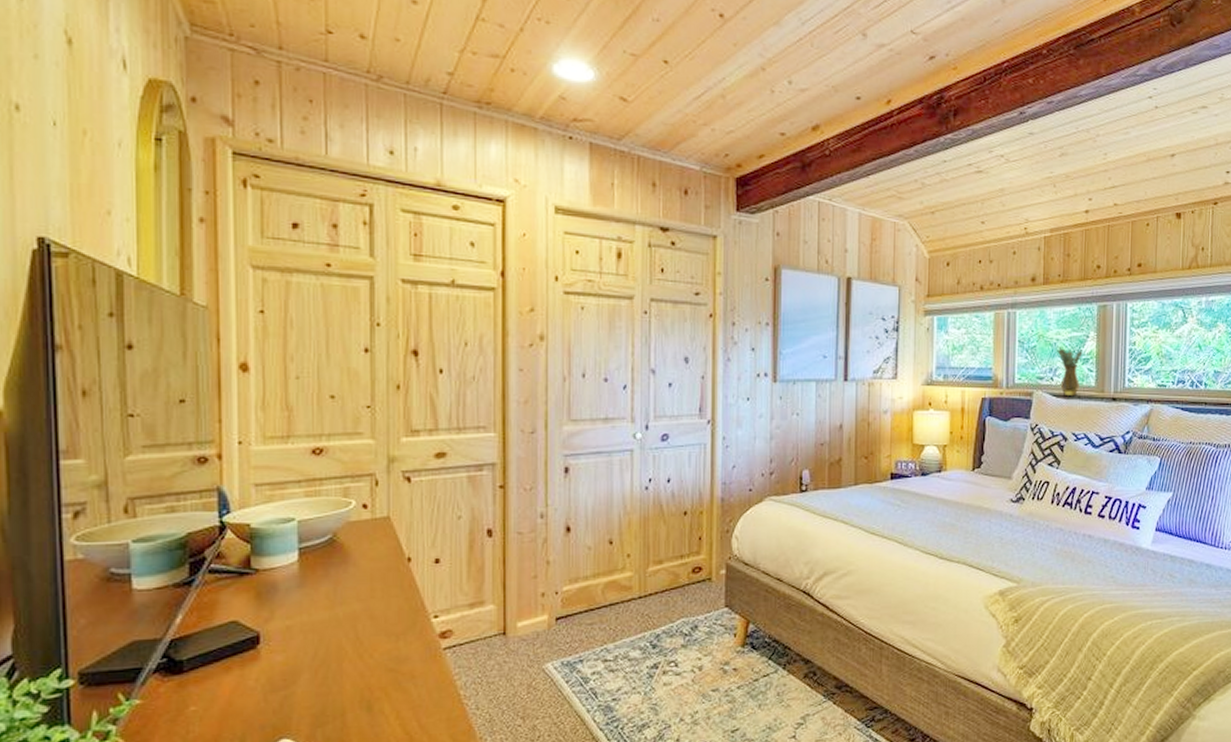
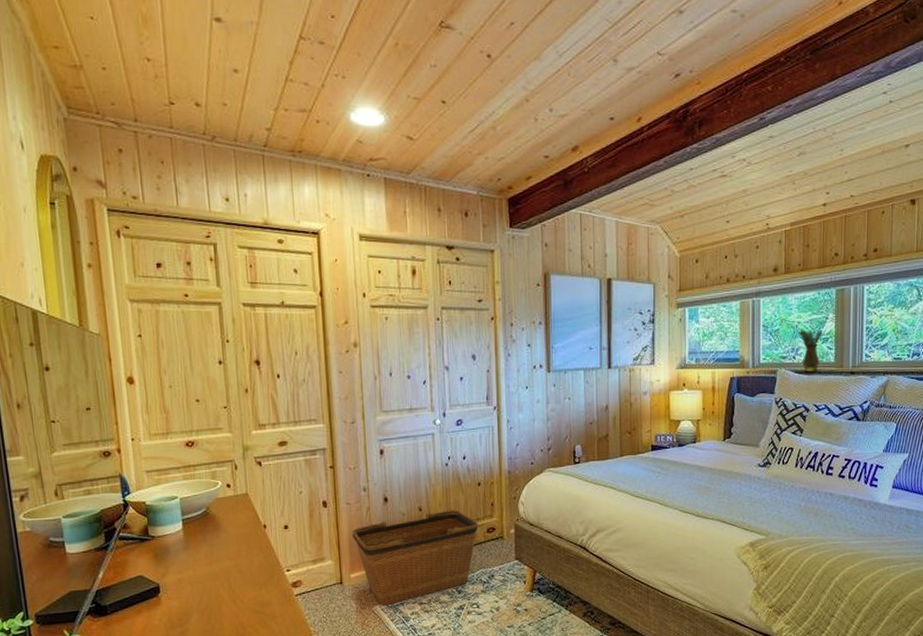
bicycle basket: none [523,544,681,662] -> present [352,510,478,605]

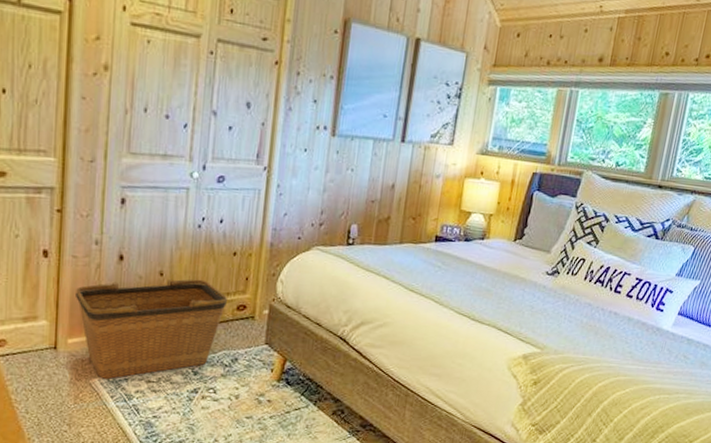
vase: present [798,327,823,372] -> none [610,128,638,180]

